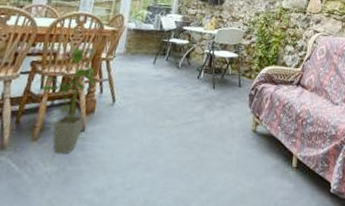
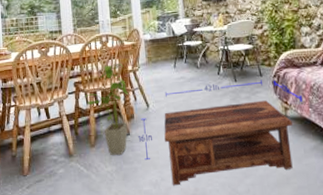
coffee table: none [93,87,274,196] -> present [138,80,302,186]

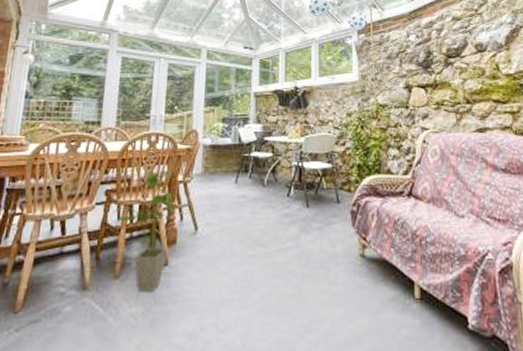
coffee table: present [138,80,302,186] -> none [178,208,384,339]

